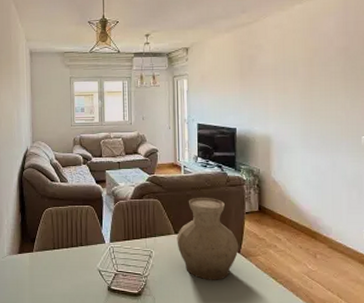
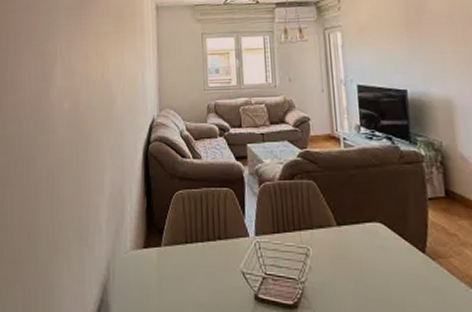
vase: present [177,197,239,280] -> none [339,177,424,290]

